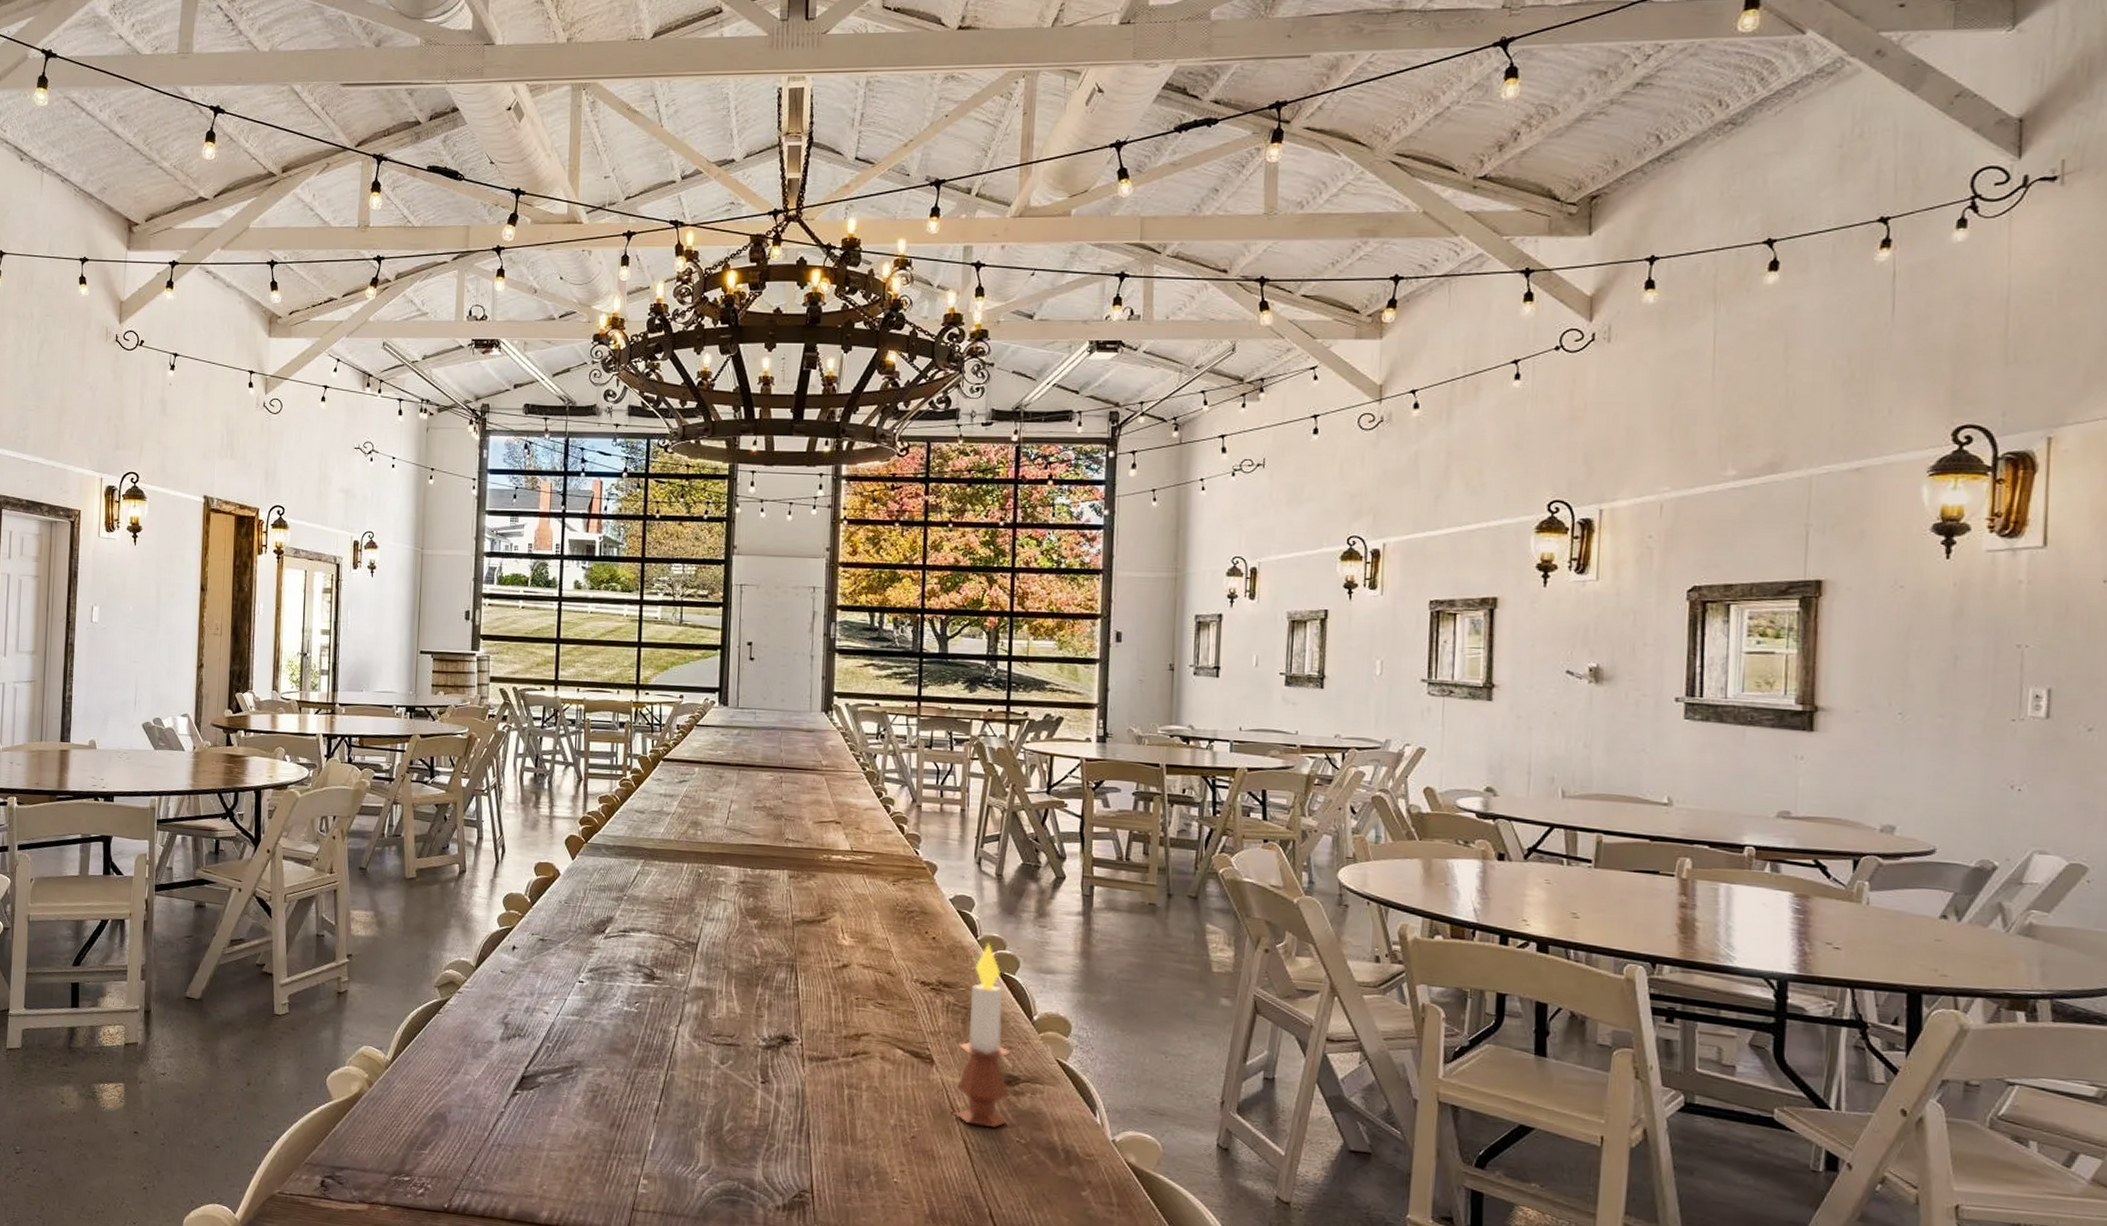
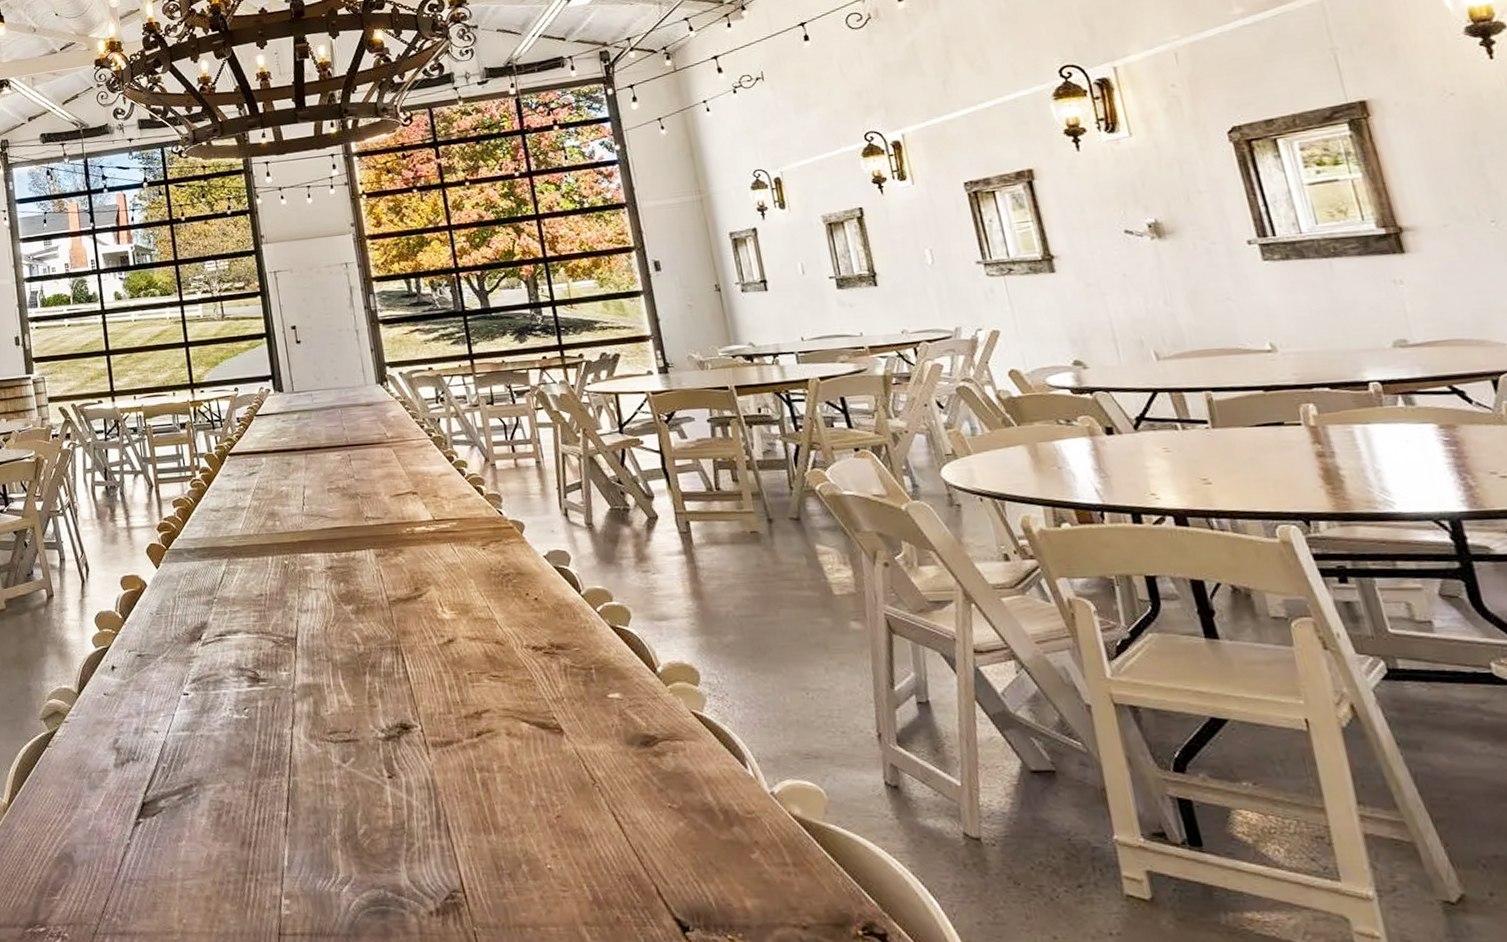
candle: present [955,943,1011,1127] -> none [584,596,655,795]

